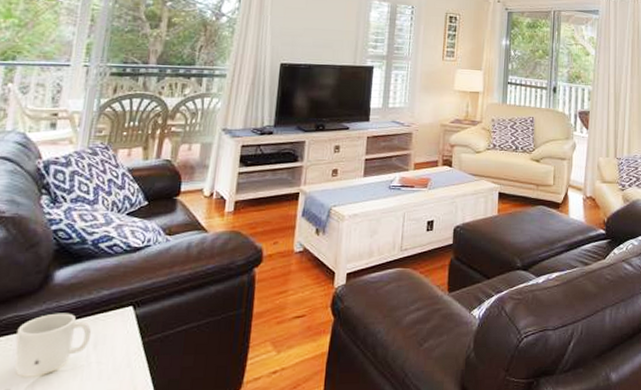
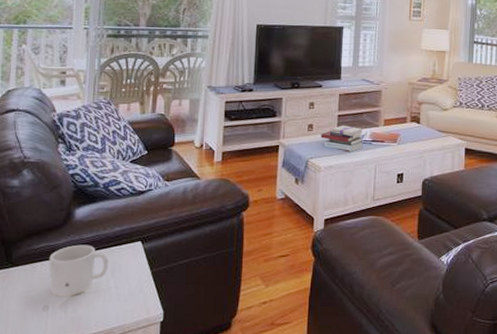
books: none [345,170,392,199] -> present [320,125,363,153]

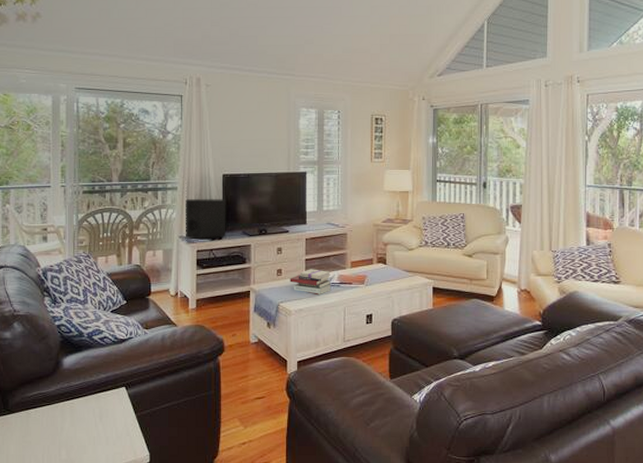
mug: present [49,244,109,297] -> none [42,391,97,441]
speaker: none [215,48,259,91] -> present [185,199,226,240]

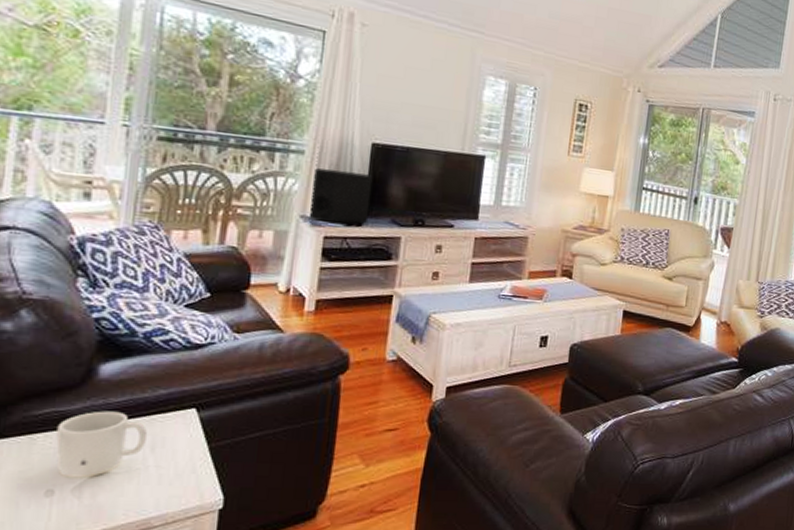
mug: none [42,391,97,441] -> present [56,411,148,478]
books: present [290,269,332,296] -> none [448,275,502,309]

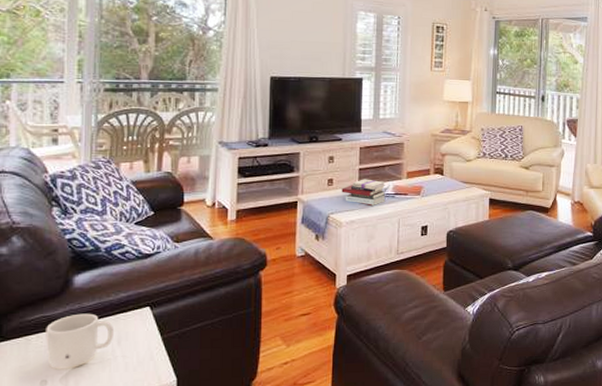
speaker: present [310,168,373,225] -> none [226,102,274,146]
books: none [448,275,502,309] -> present [341,179,386,207]

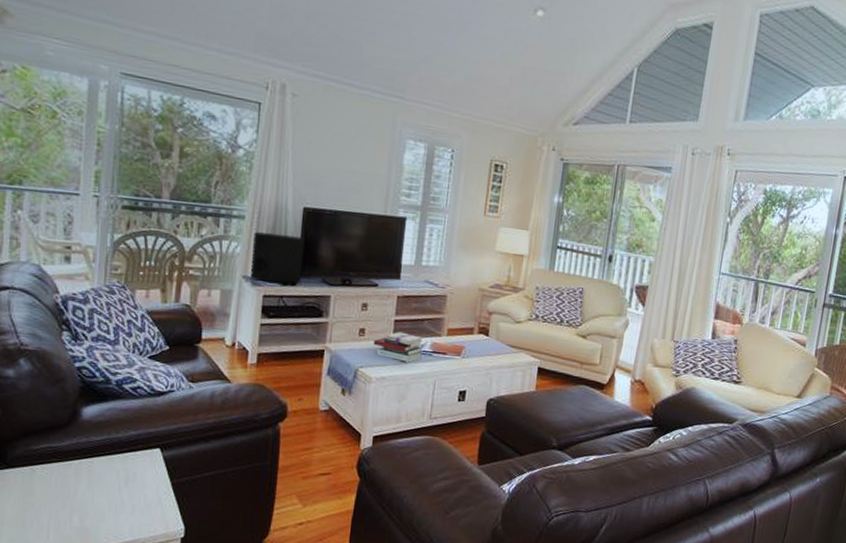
mug: present [46,313,115,370] -> none [51,448,122,505]
speaker: none [226,102,274,146] -> present [251,232,305,284]

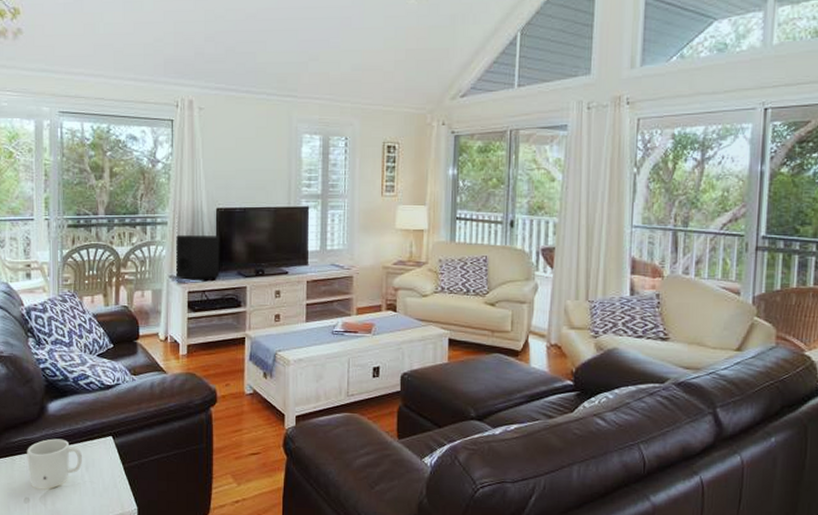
mug: none [51,448,122,505] -> present [27,438,83,490]
books: present [373,331,423,364] -> none [288,315,335,345]

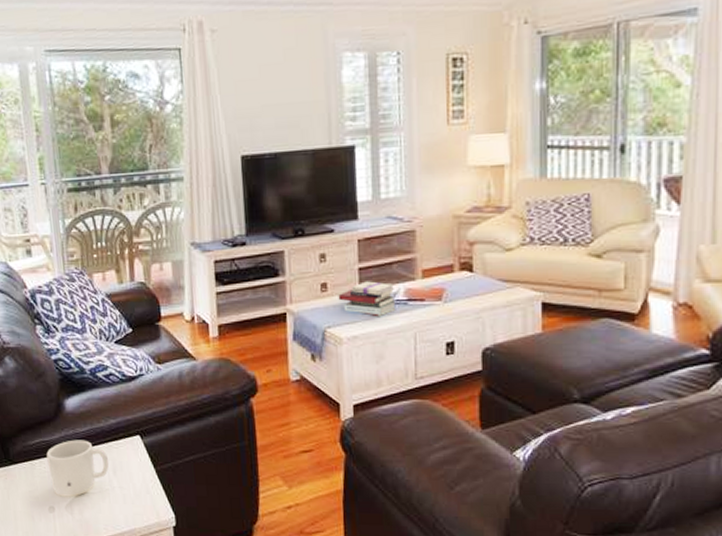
speaker: present [176,235,220,280] -> none [195,190,251,247]
books: none [288,315,335,345] -> present [338,281,396,317]

